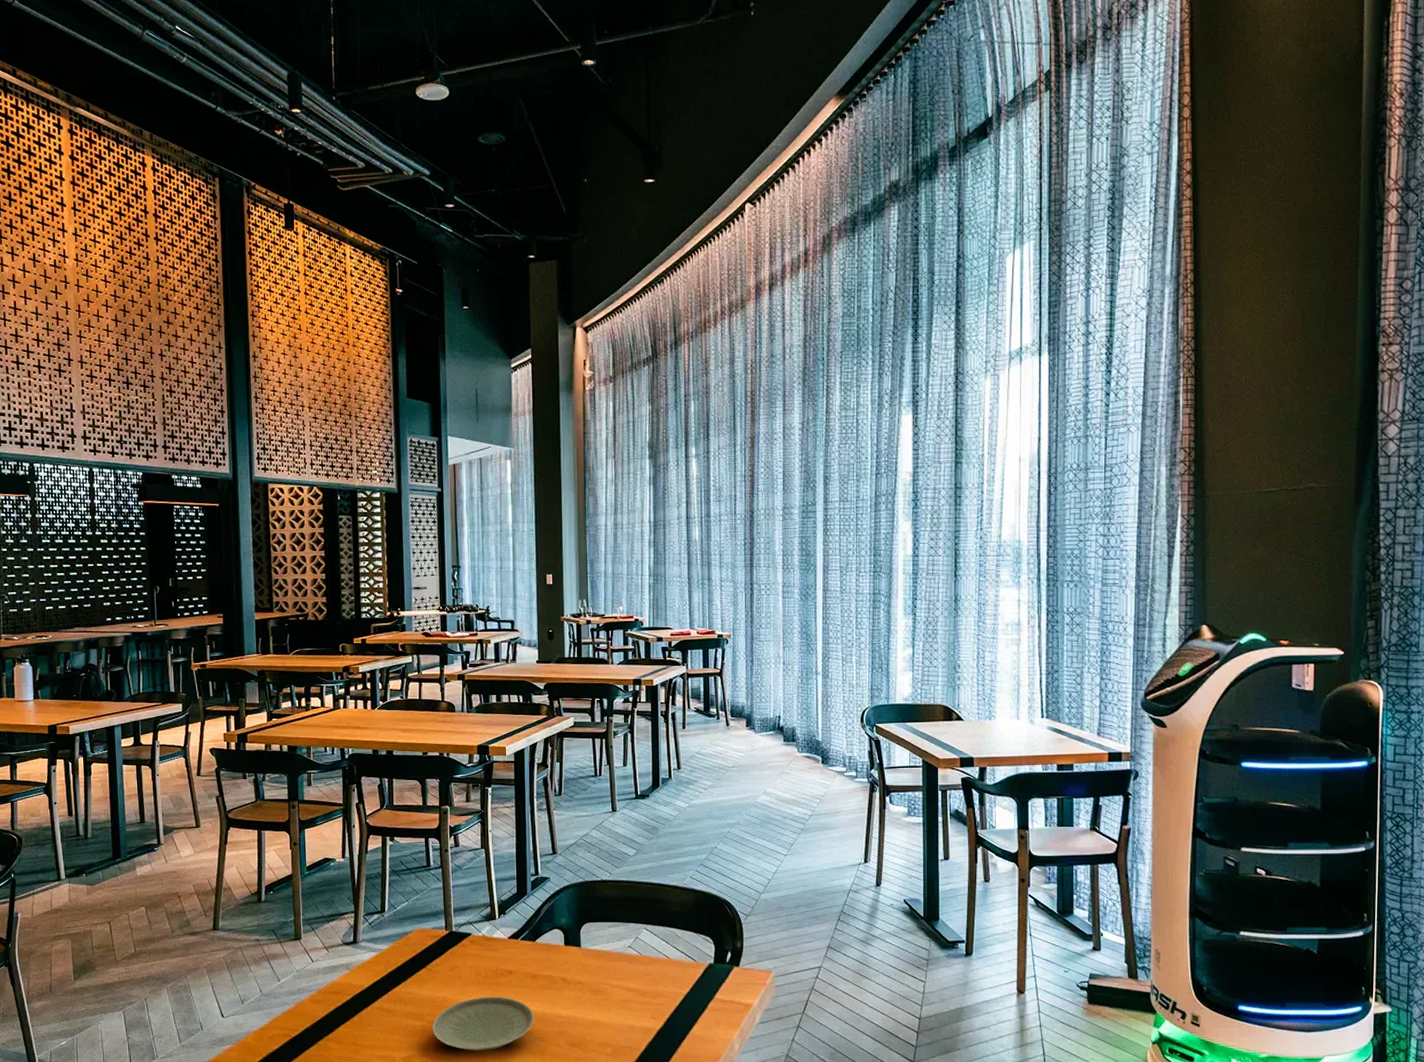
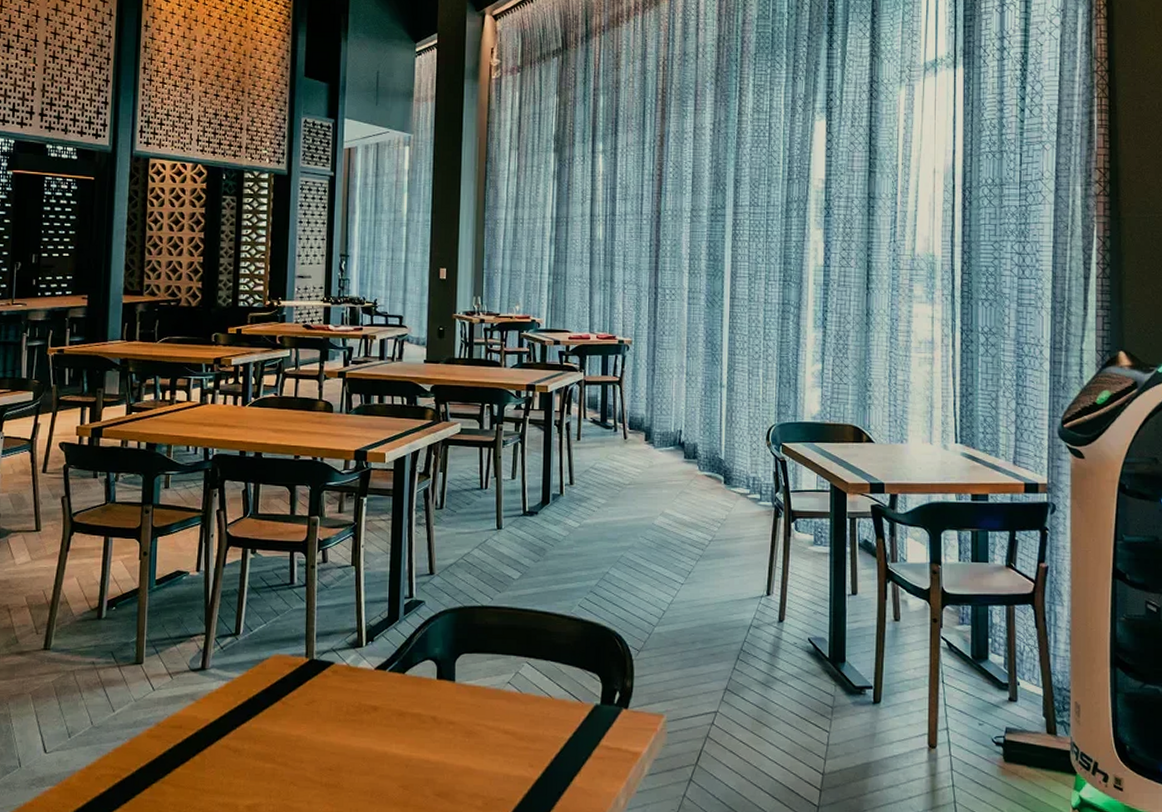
plate: present [432,996,535,1052] -> none [282,735,399,801]

